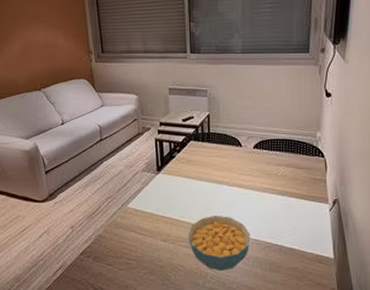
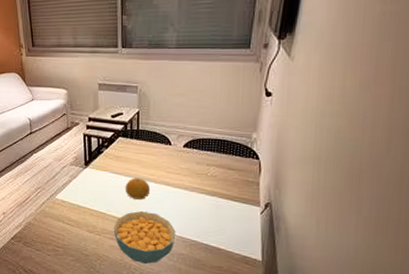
fruit: none [198,181,224,203] -> present [125,178,151,200]

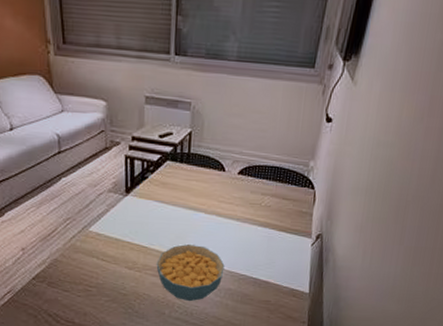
fruit: present [125,178,151,200] -> none [171,207,200,232]

